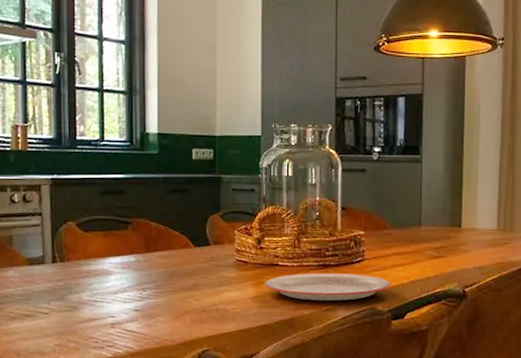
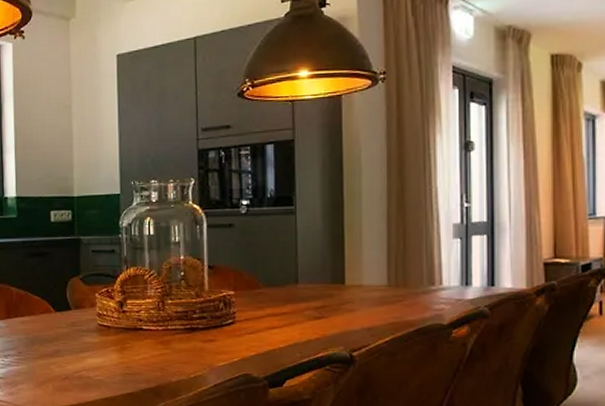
plate: present [265,273,391,302] -> none [128,337,267,368]

